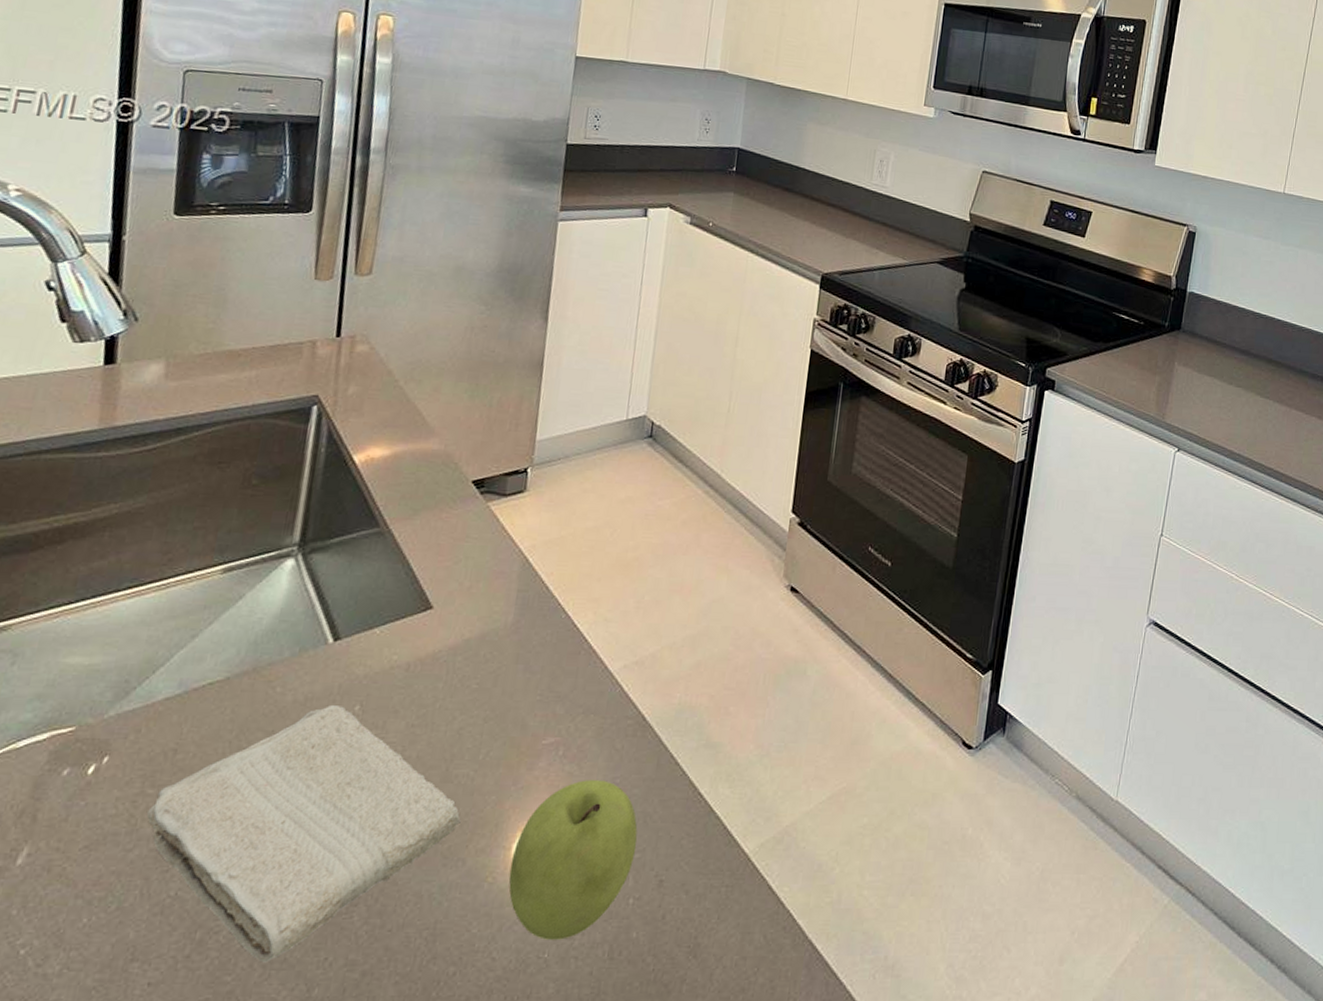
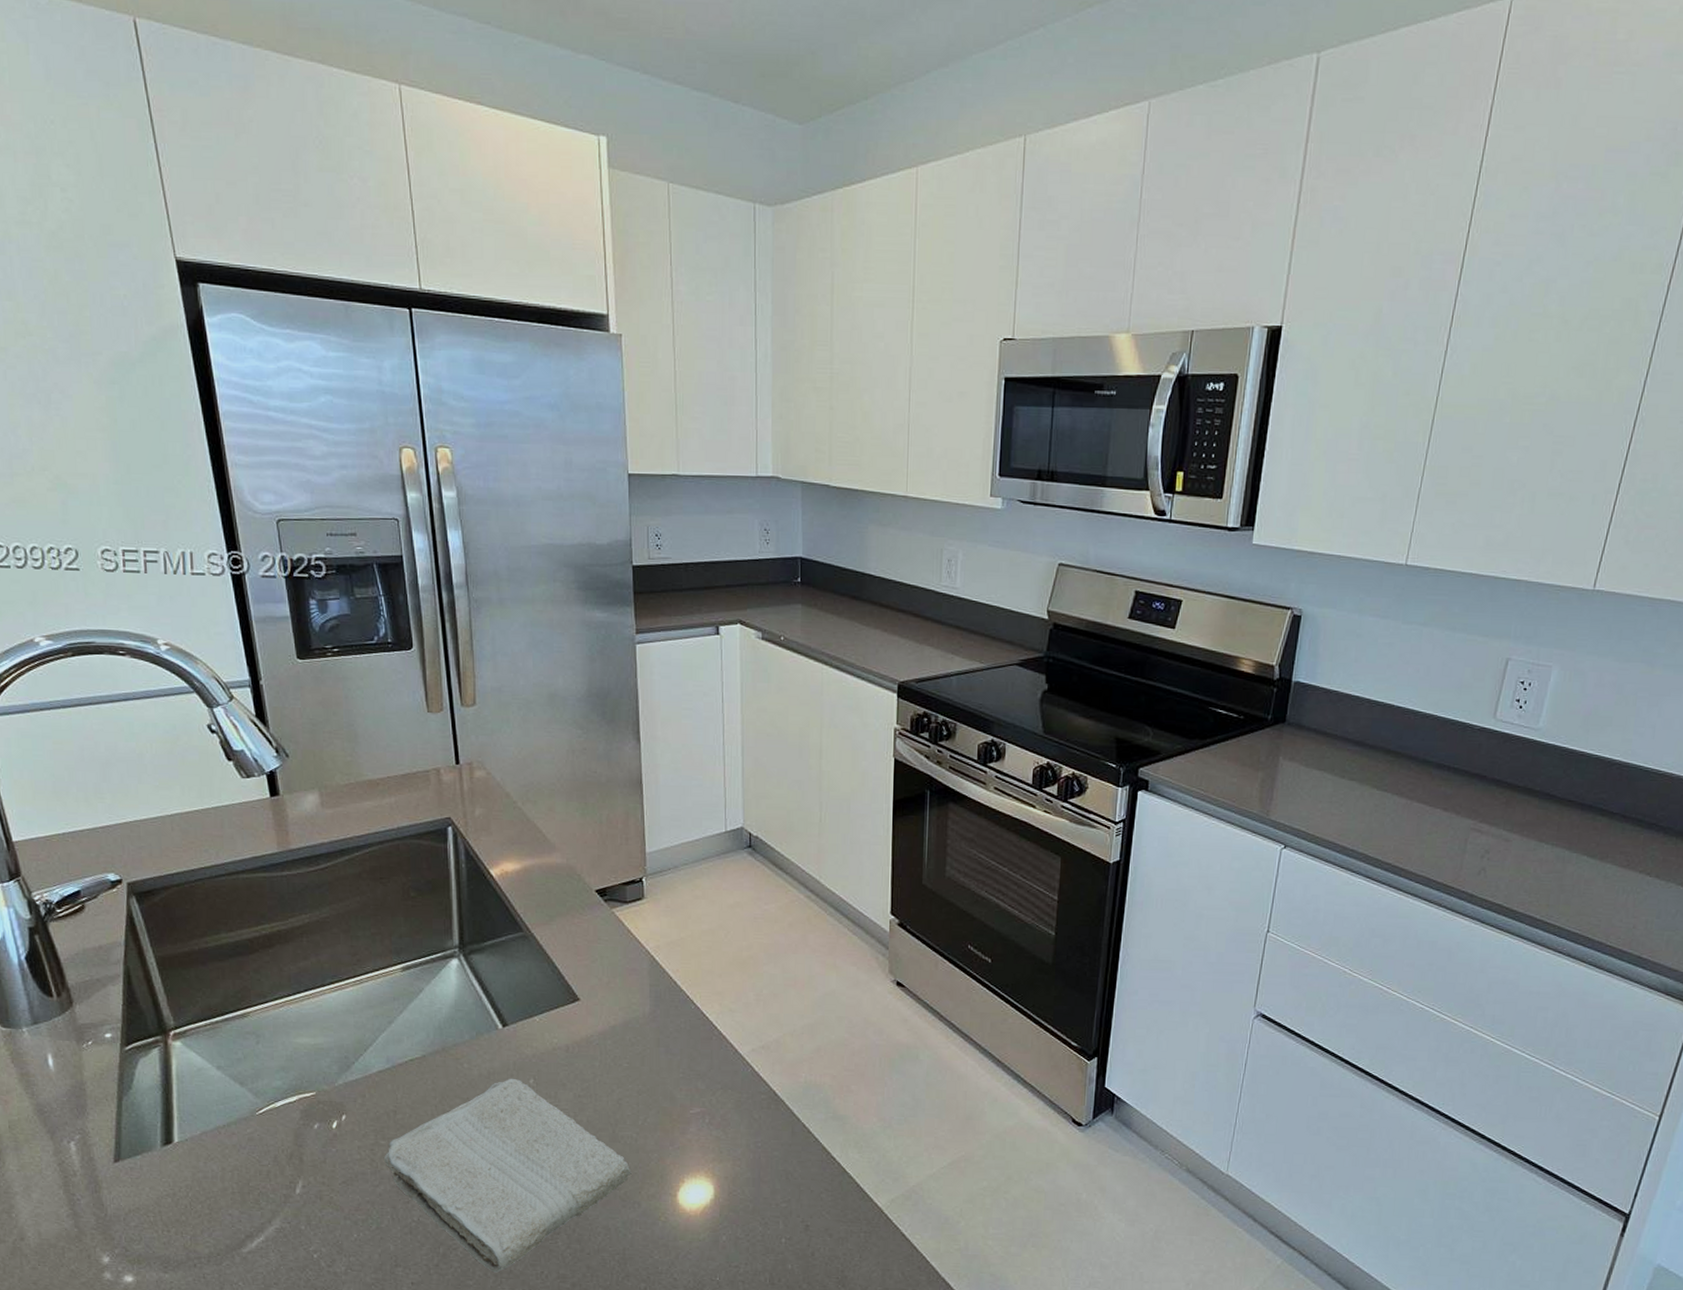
fruit: present [508,780,638,940] -> none [678,1143,782,1267]

